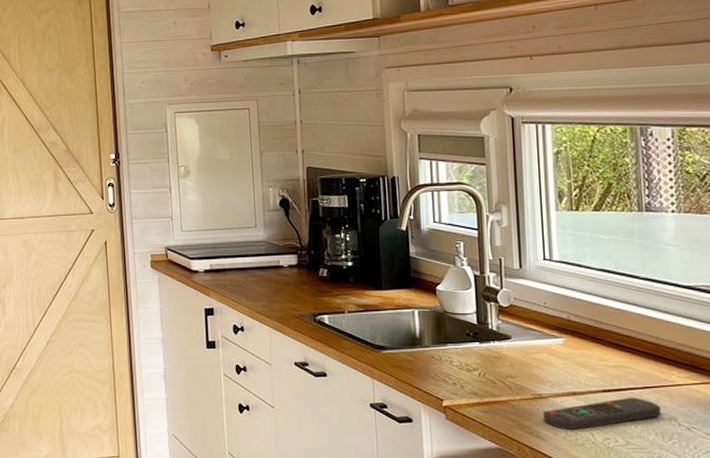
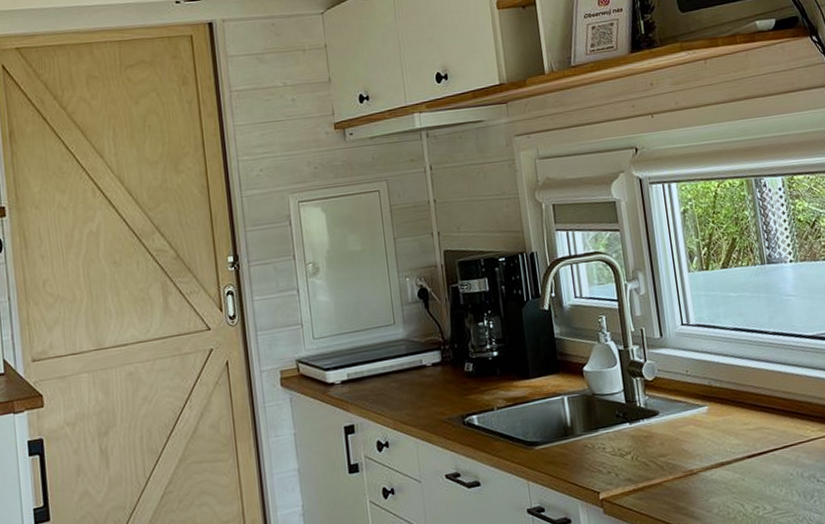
remote control: present [543,397,662,431] -> none [696,458,802,506]

